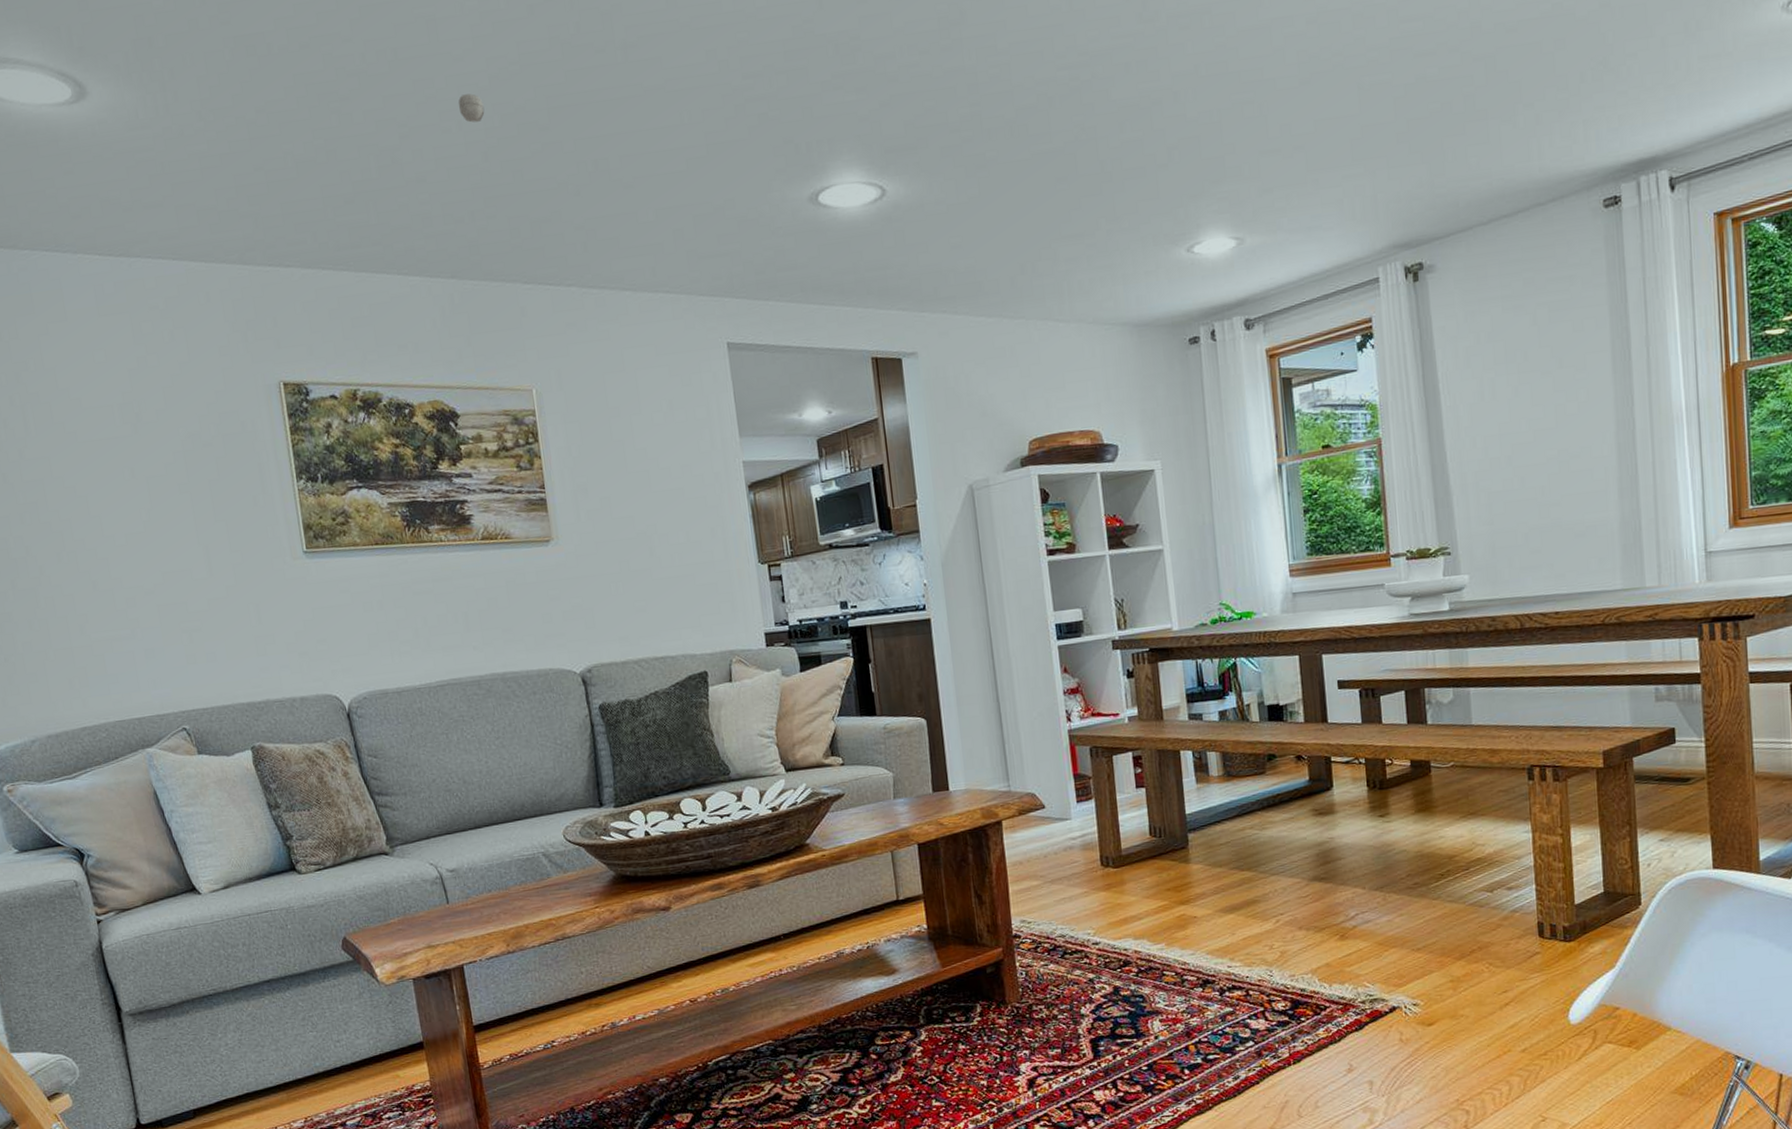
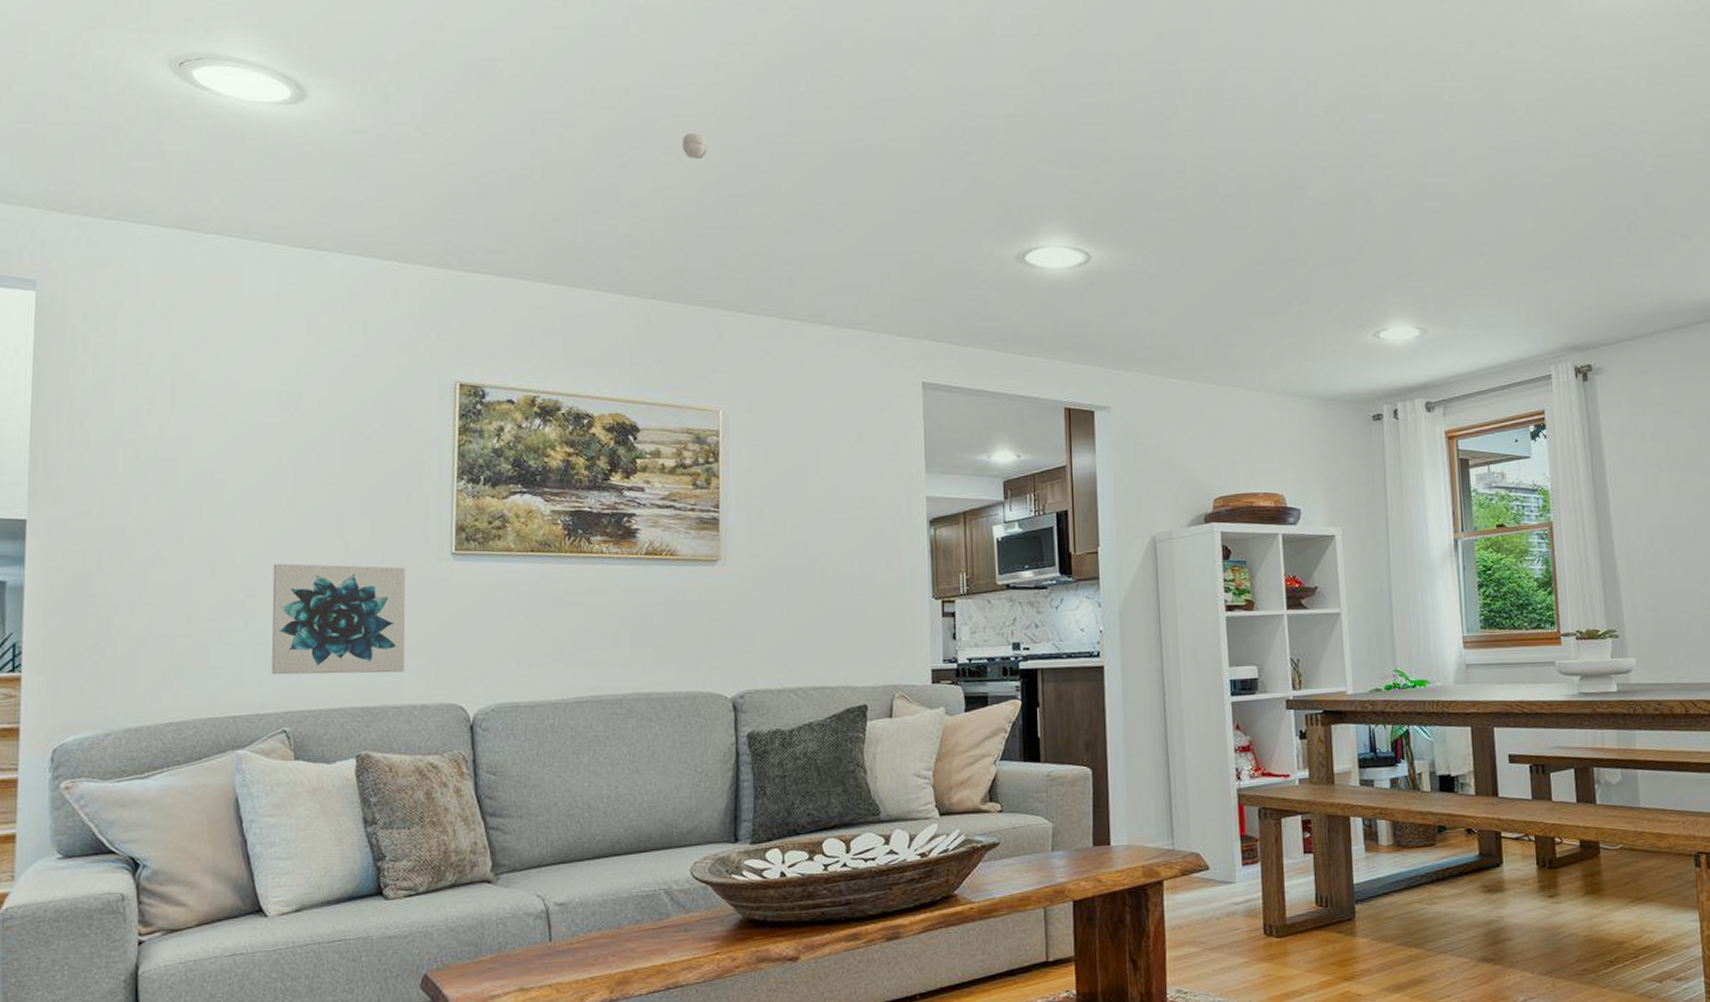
wall art: none [145,568,281,678] -> present [272,563,406,675]

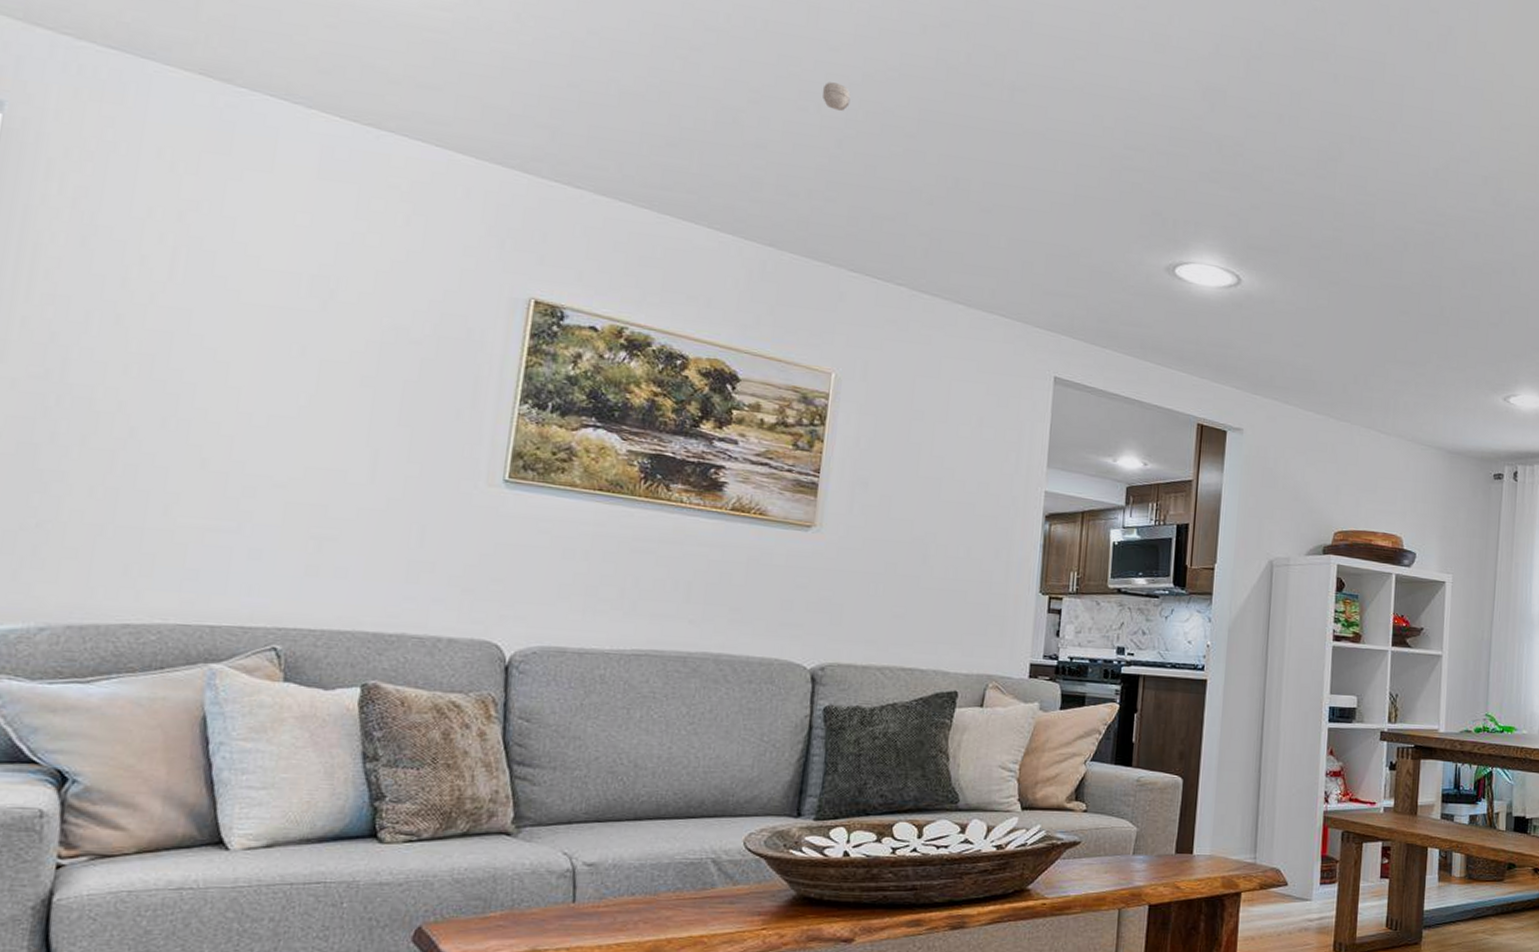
wall art: present [272,563,406,675] -> none [266,464,446,601]

